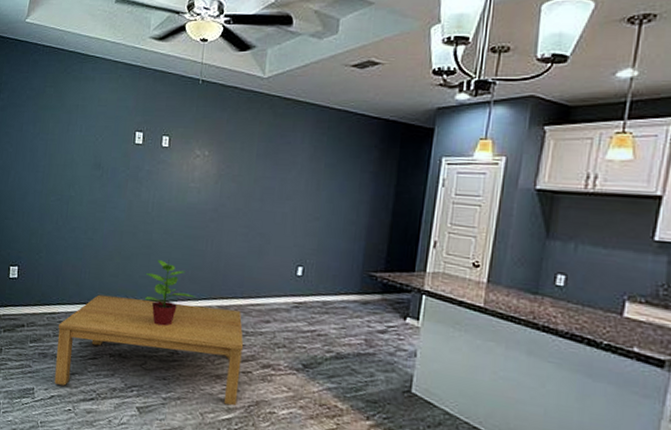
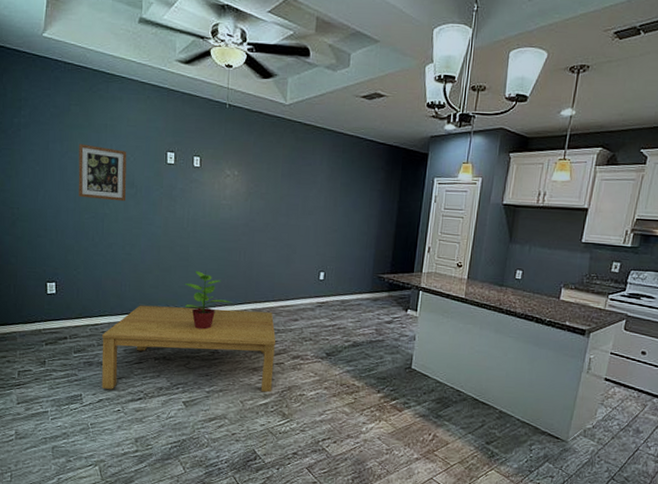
wall art: none [46,125,96,184] -> present [78,143,127,202]

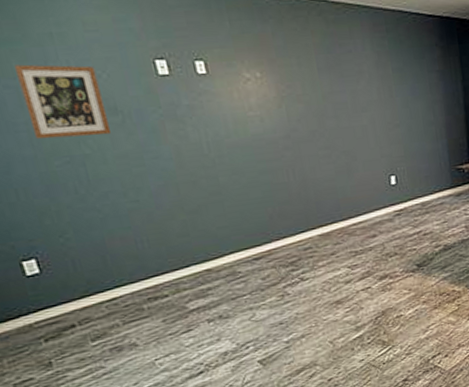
coffee table: present [102,305,276,393] -> none [126,234,363,374]
potted plant: present [184,270,233,330] -> none [223,201,293,274]

